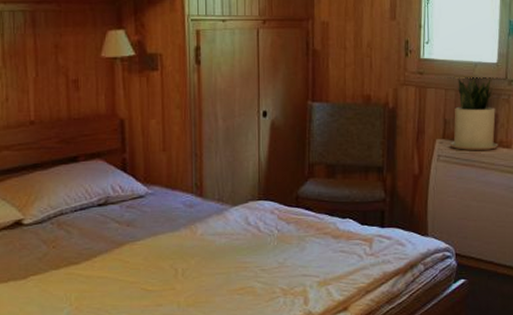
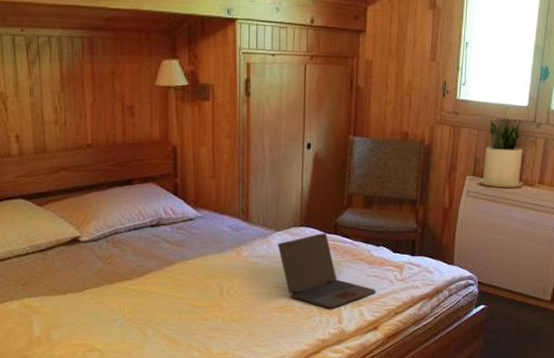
laptop: none [234,205,343,289] -> present [277,232,375,309]

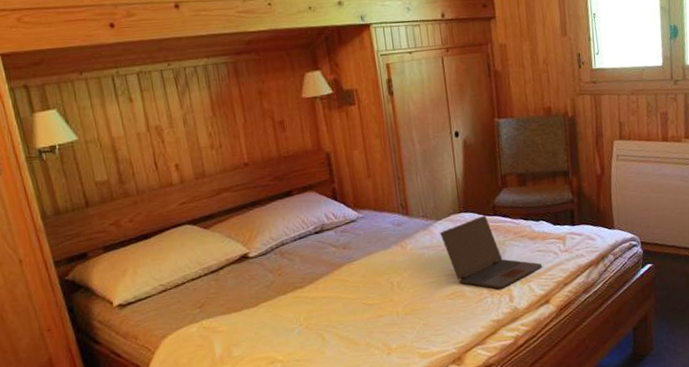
planter: present [479,120,525,189] -> none [626,79,671,148]

